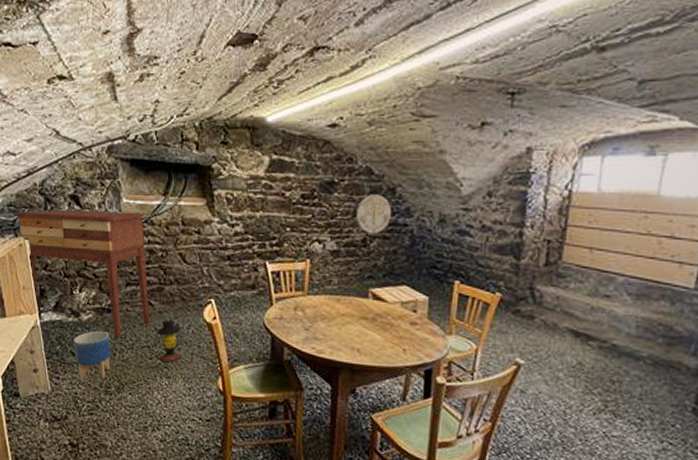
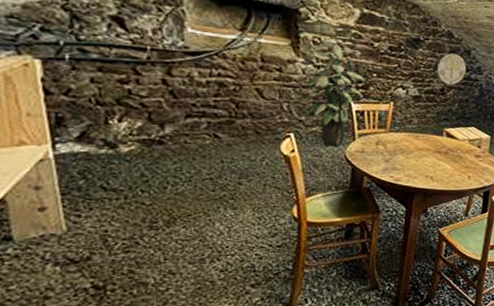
console table: present [14,209,151,339] -> none [16,25,216,171]
planter: present [74,331,111,382] -> none [106,164,160,218]
lantern: present [157,319,183,363] -> none [222,152,256,194]
indoor plant: none [218,194,279,313] -> present [300,38,365,147]

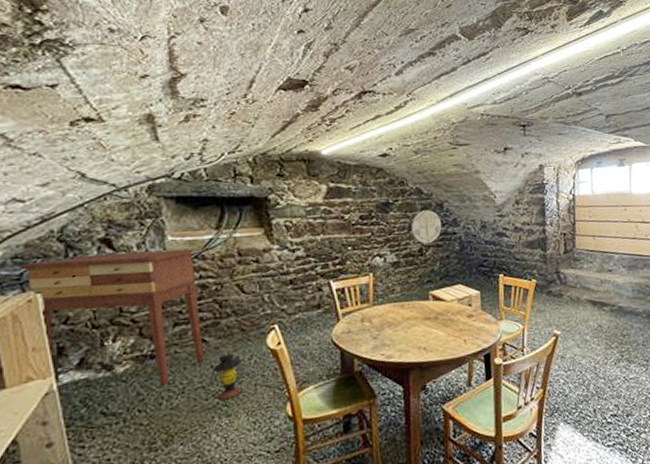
console table: none [16,25,216,171] -> present [20,248,205,386]
lantern: none [222,152,256,194] -> present [213,353,245,401]
indoor plant: present [300,38,365,147] -> none [279,220,342,333]

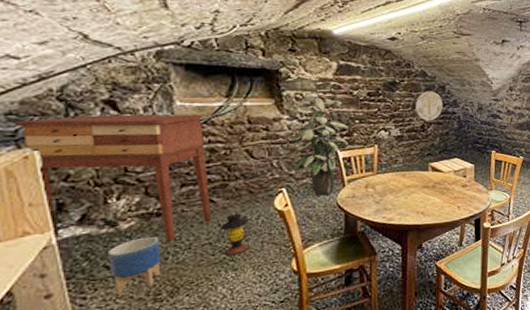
planter: none [105,381,156,445] -> present [108,237,161,296]
indoor plant: none [279,220,342,333] -> present [288,94,349,196]

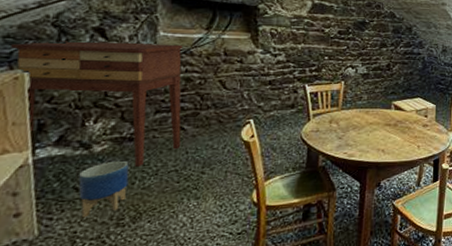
lantern: present [221,213,252,256] -> none [187,142,218,184]
indoor plant: present [288,94,349,196] -> none [259,29,318,129]
wall decoration: present [415,91,443,122] -> none [382,32,409,61]

